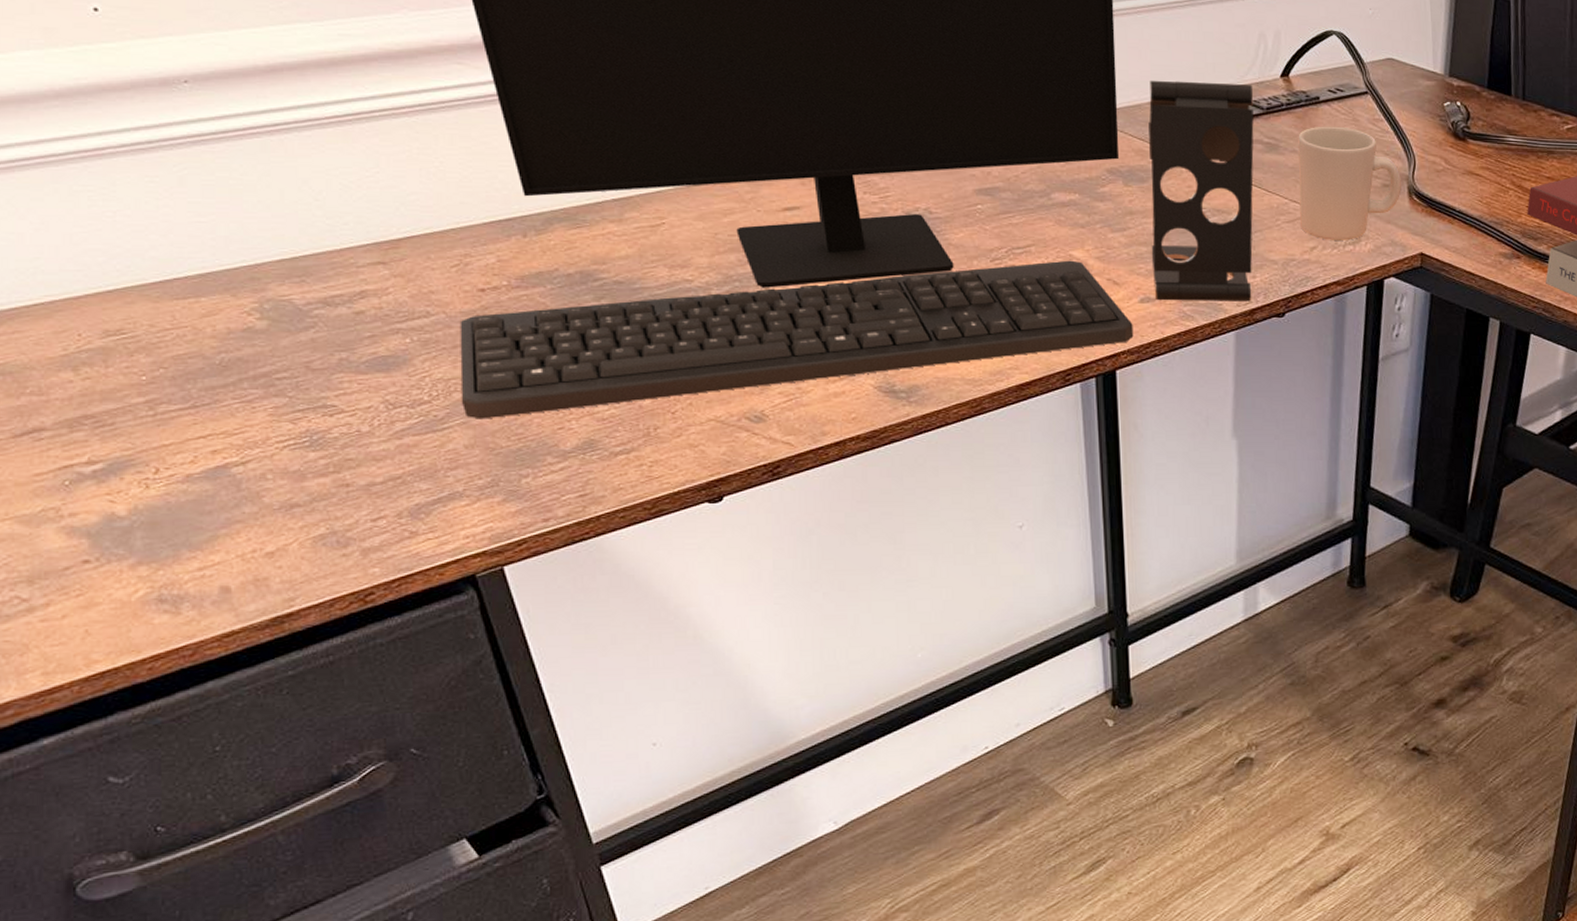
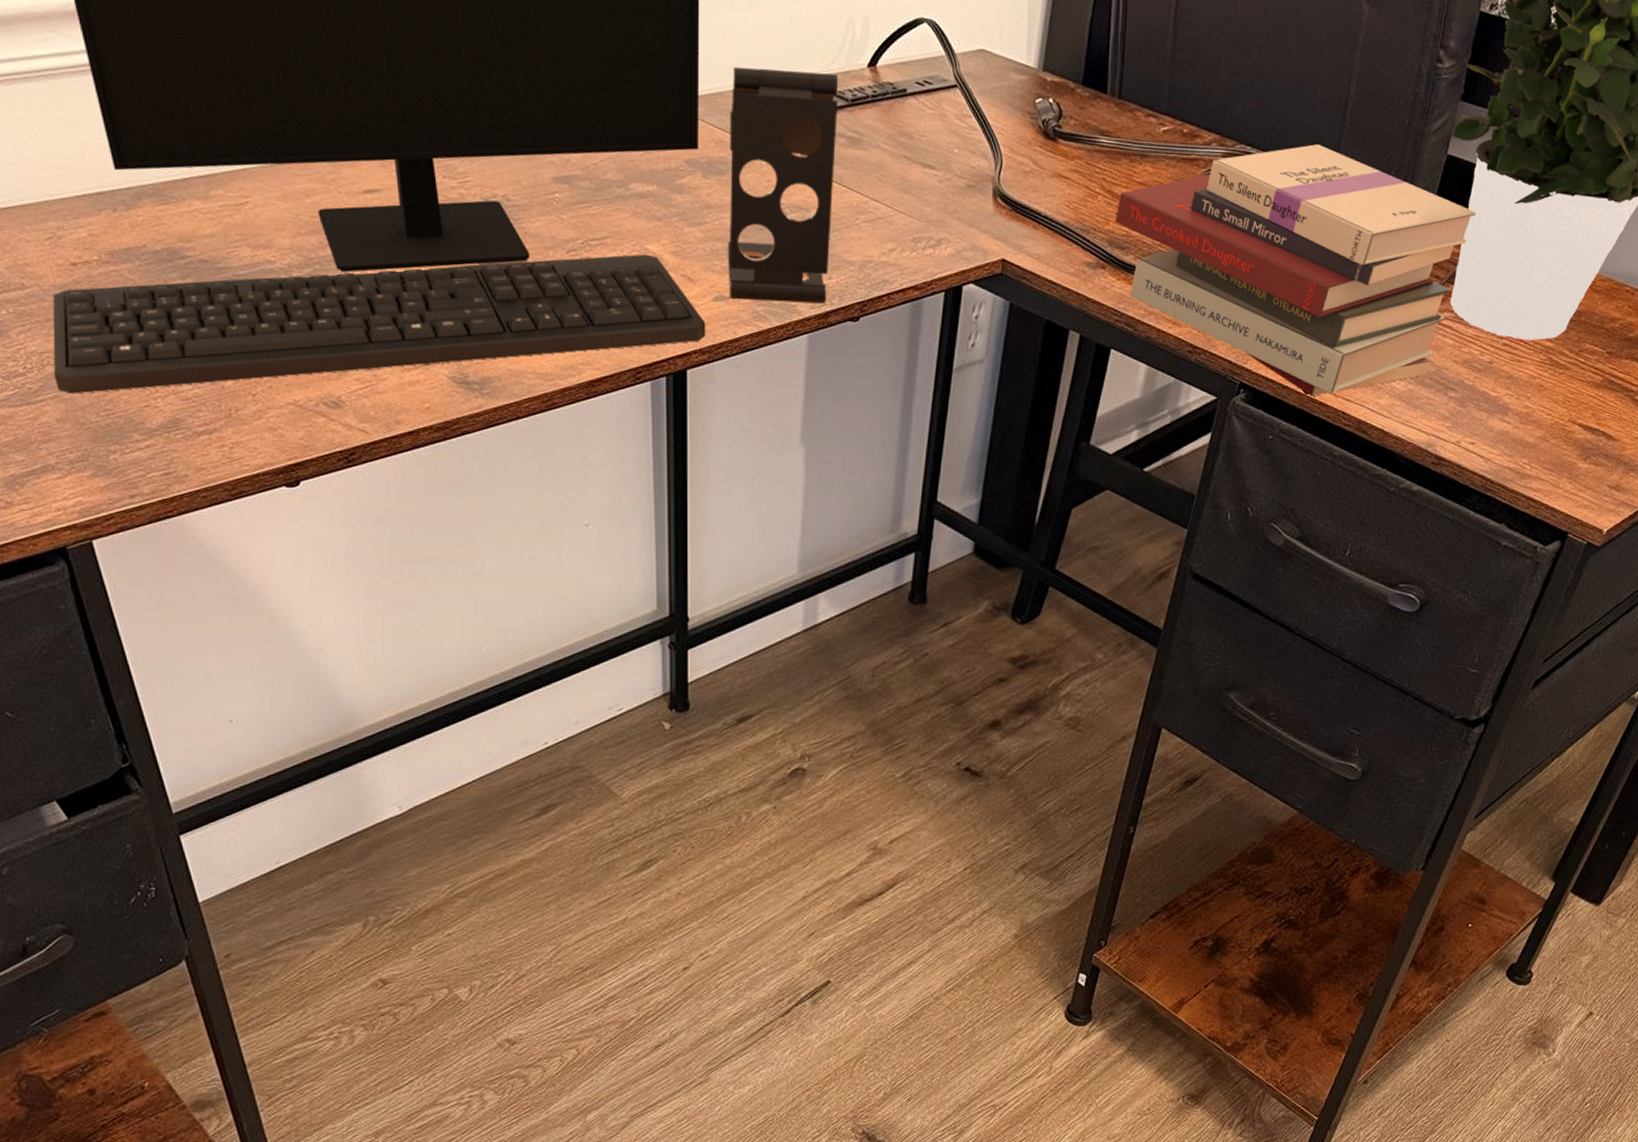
mug: present [1298,126,1402,241] -> none [880,120,986,243]

